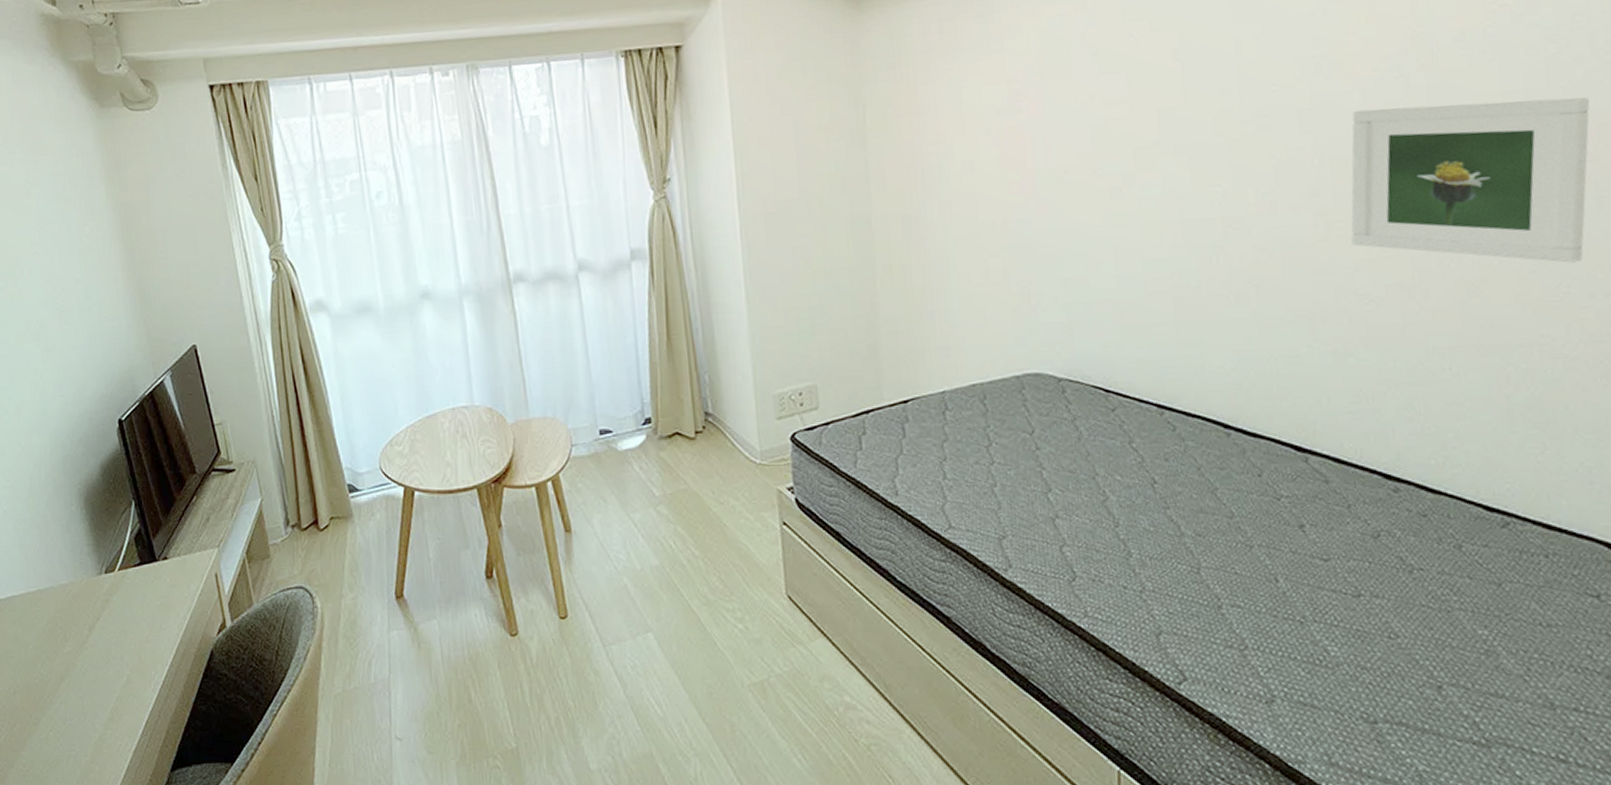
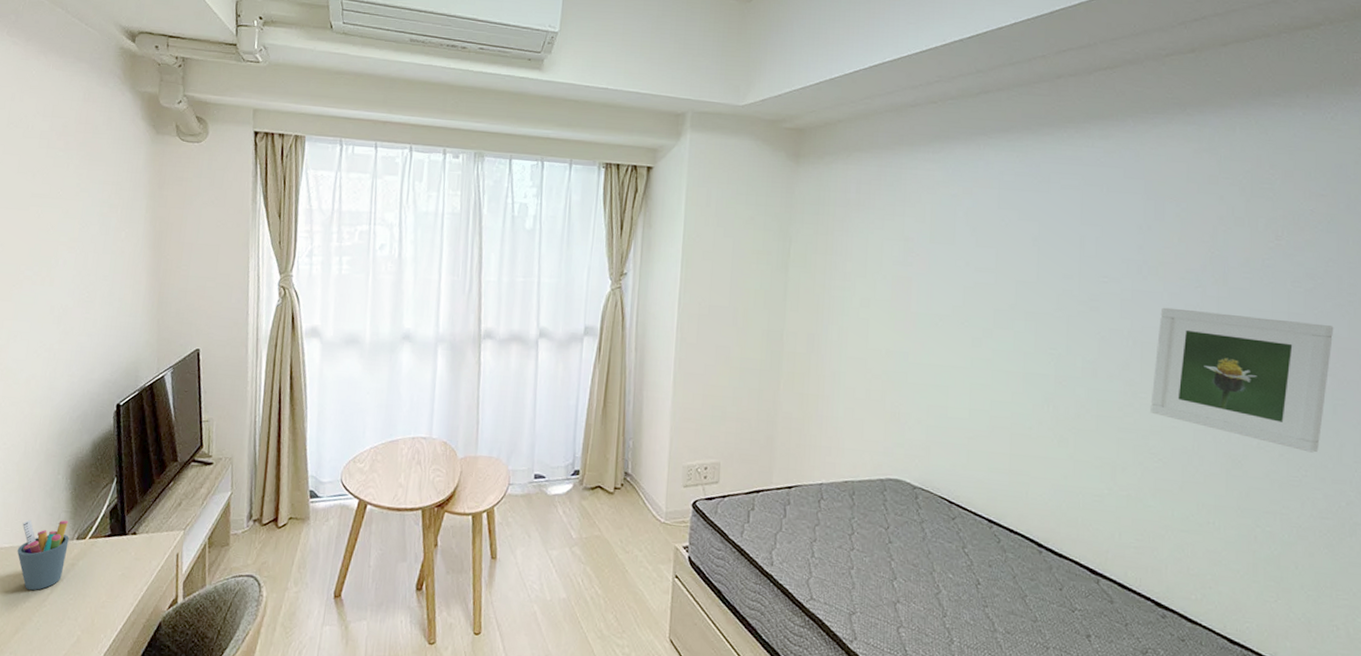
pen holder: none [44,554,98,634] -> present [17,520,69,591]

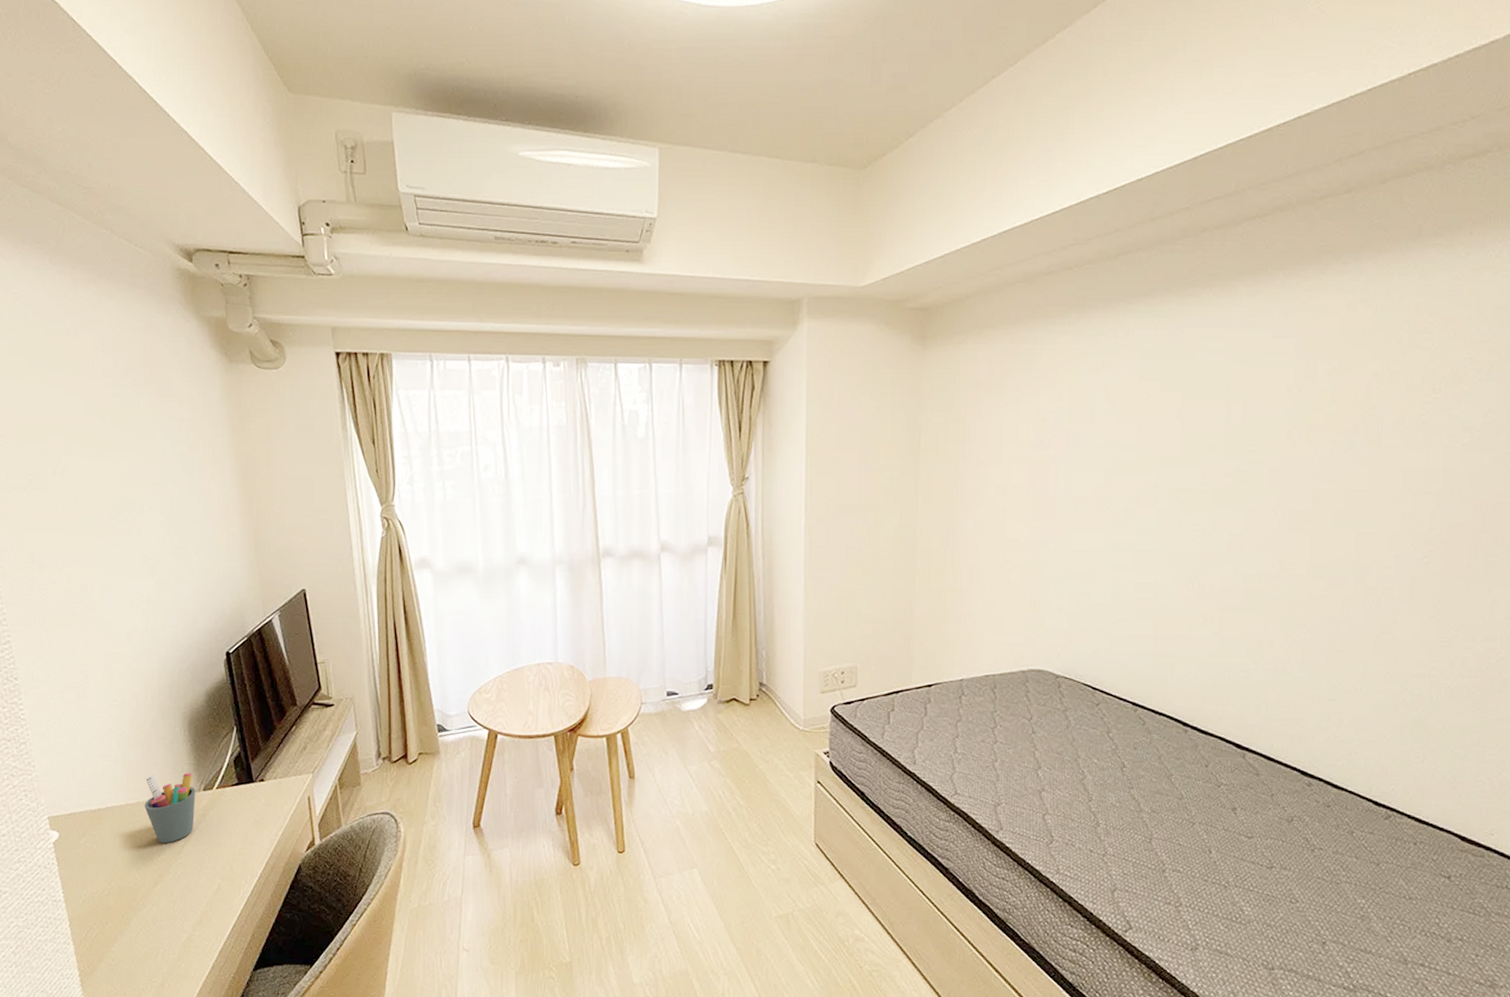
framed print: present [1150,307,1334,453] -> none [1298,473,1491,612]

